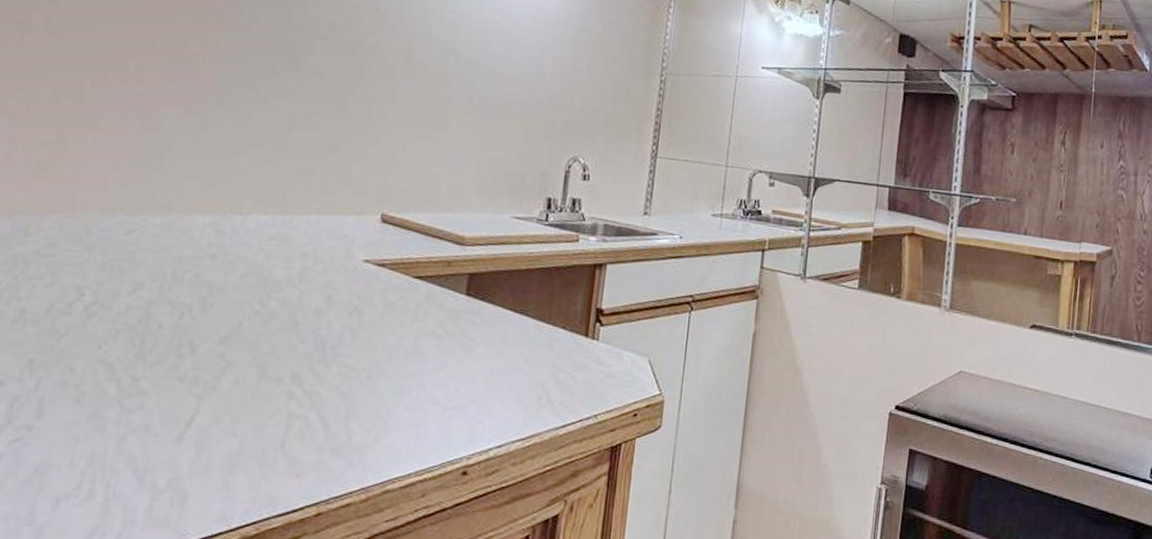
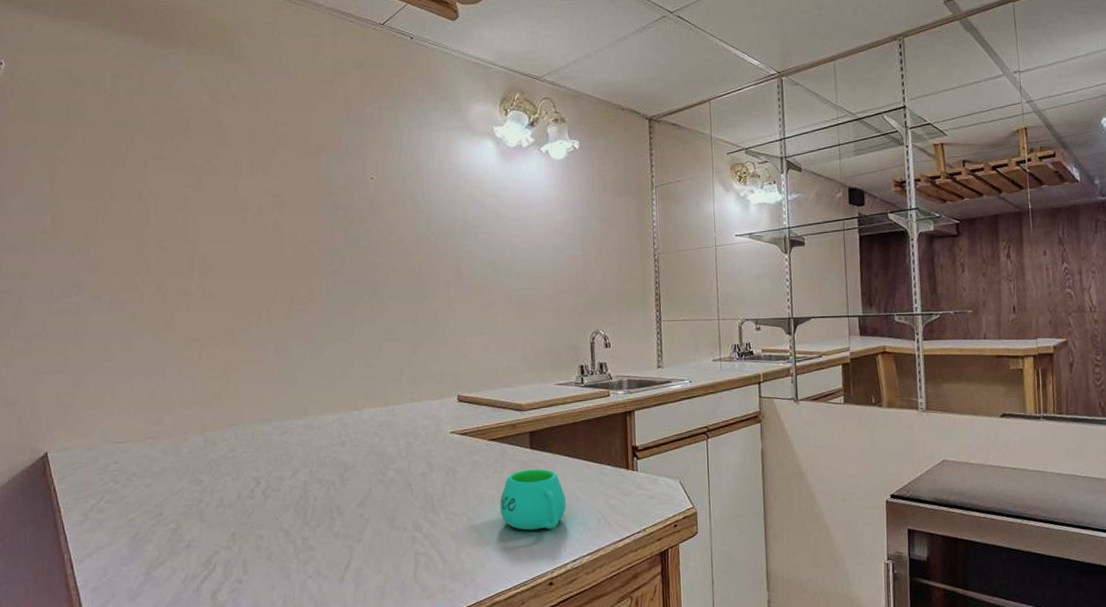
mug: none [413,321,502,403] -> present [500,469,567,531]

